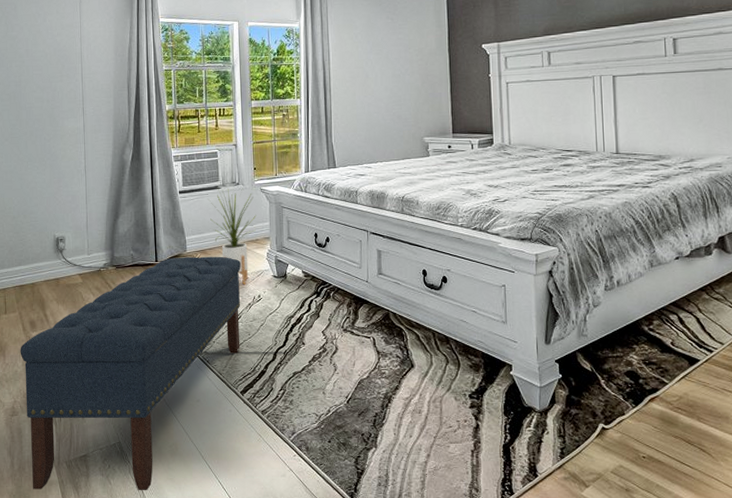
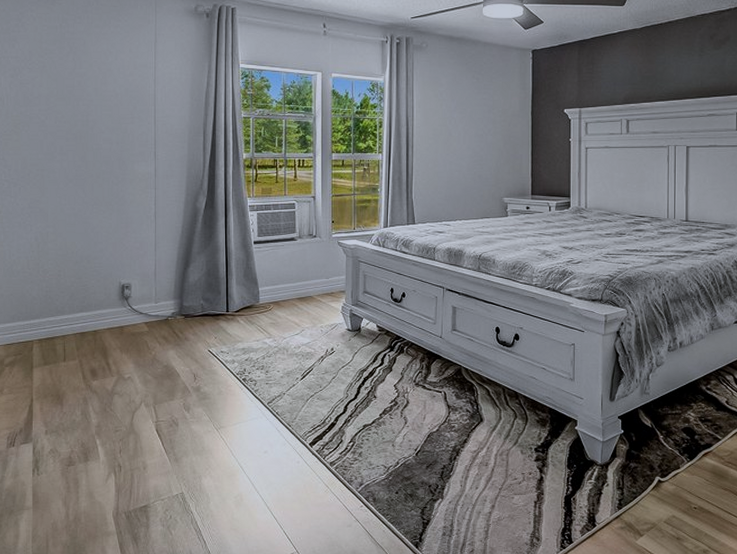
bench: present [20,256,242,491] -> none [79,308,316,542]
house plant: present [208,188,256,285] -> none [284,241,333,337]

